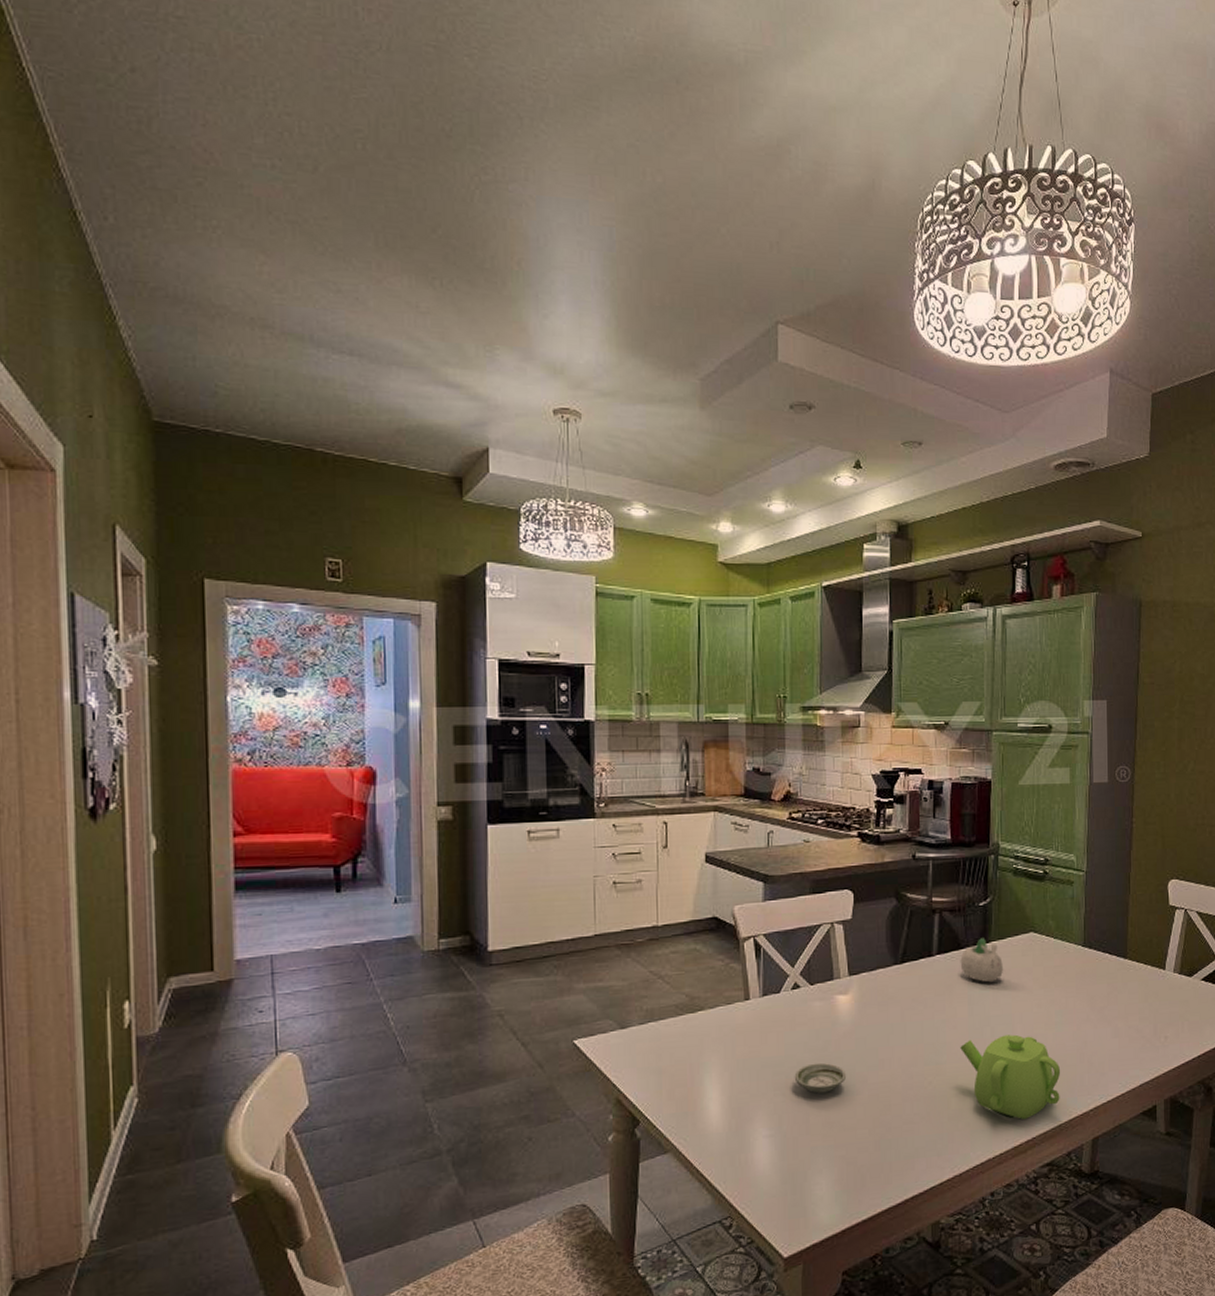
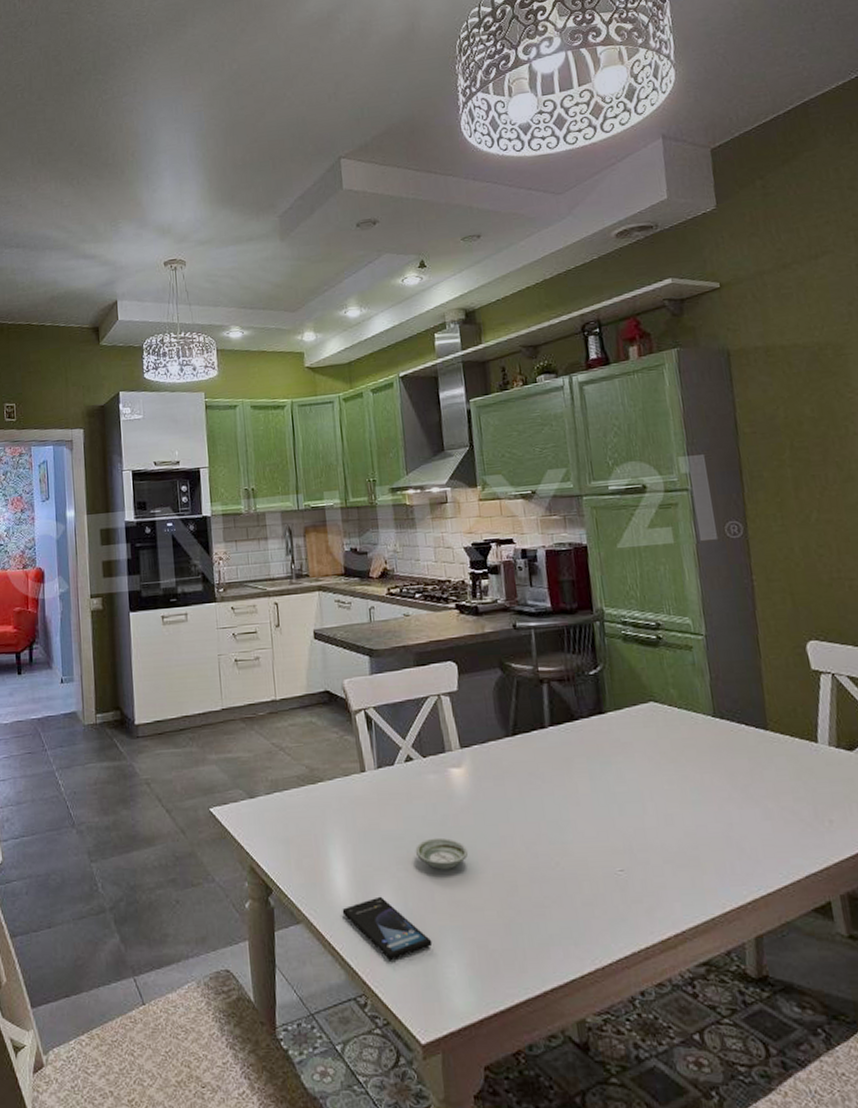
smartphone: none [713,1121,803,1183] -> present [342,896,433,961]
succulent planter: present [960,938,1003,983] -> none [575,708,625,756]
teapot: present [960,1034,1061,1120] -> none [586,813,709,909]

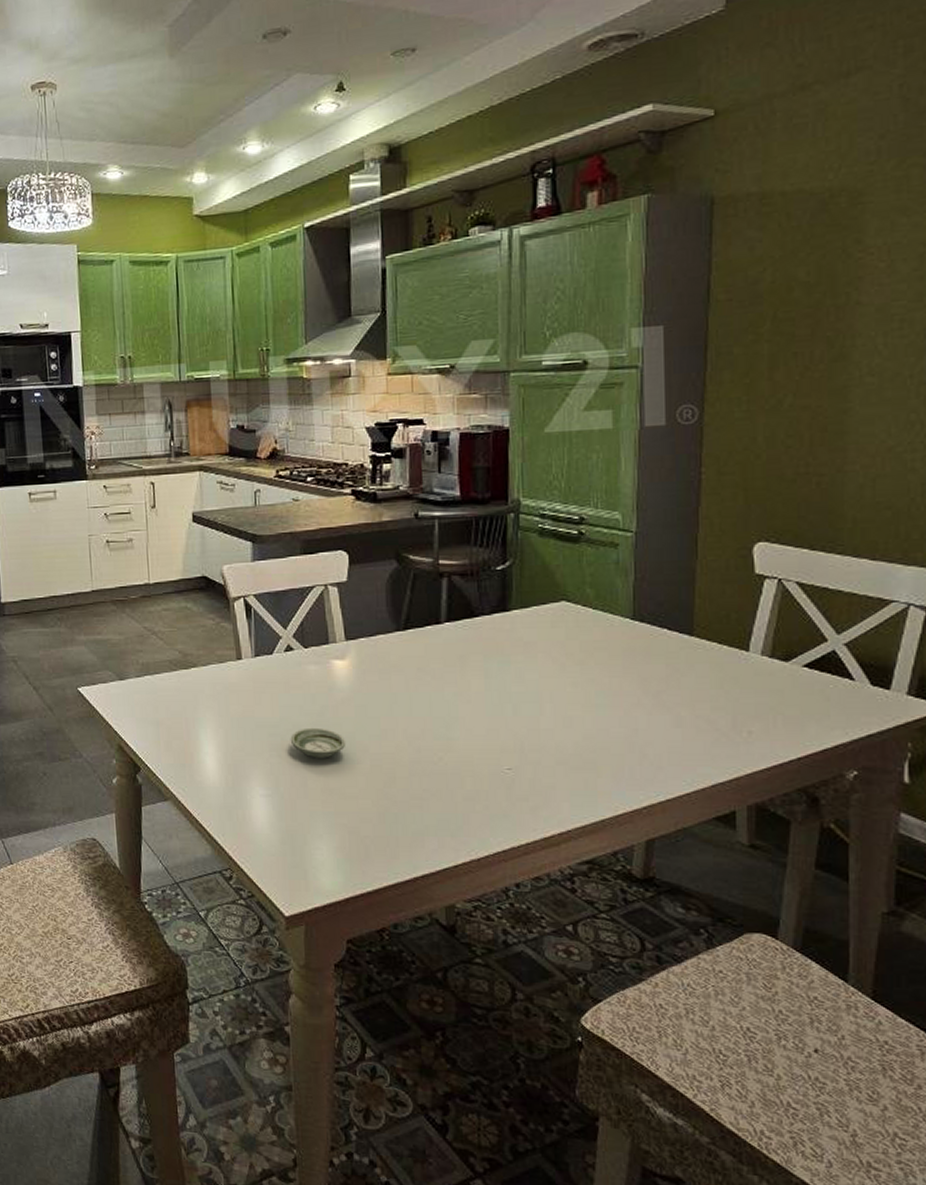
smartphone: present [342,896,433,961] -> none [211,780,302,840]

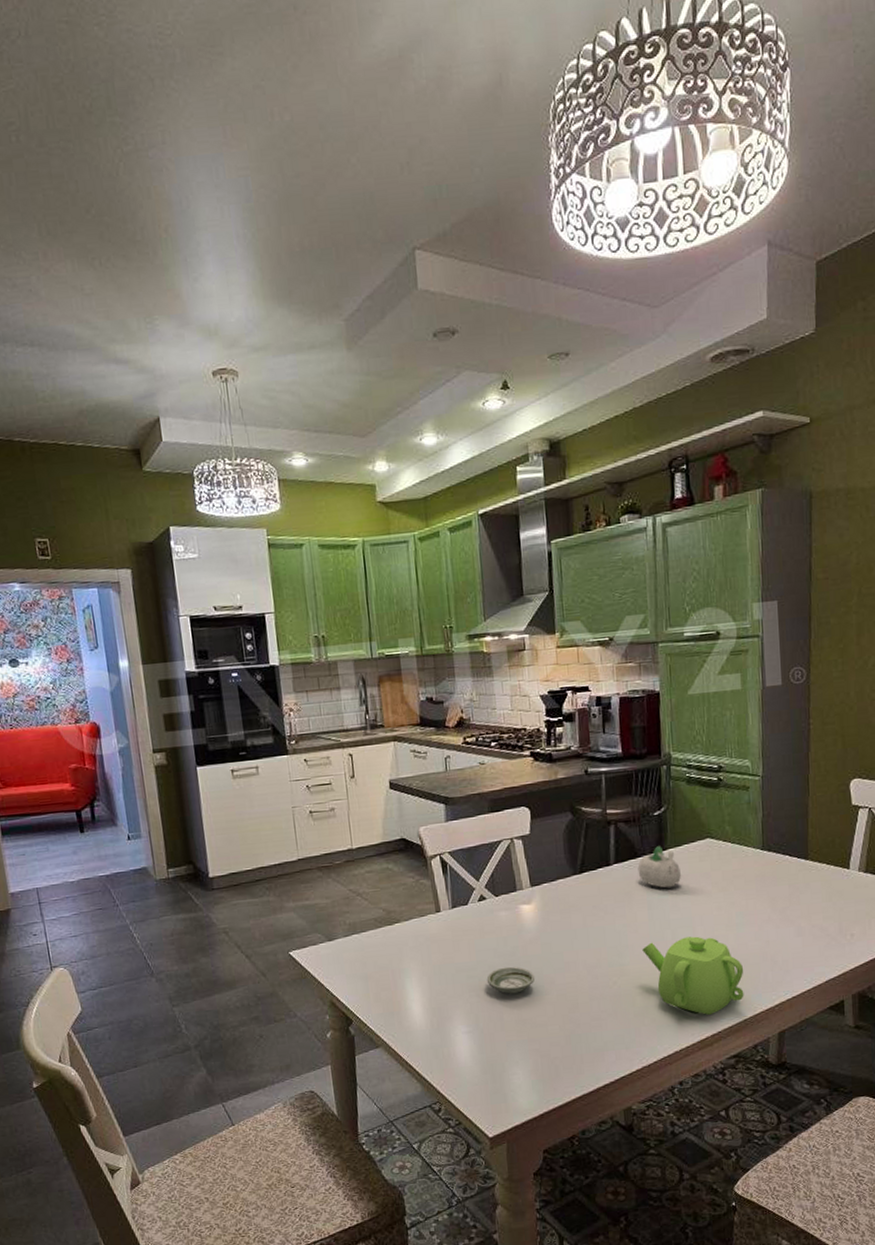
succulent planter: none [474,606,527,656] -> present [637,846,681,888]
teapot: none [476,714,604,809] -> present [642,936,744,1015]

